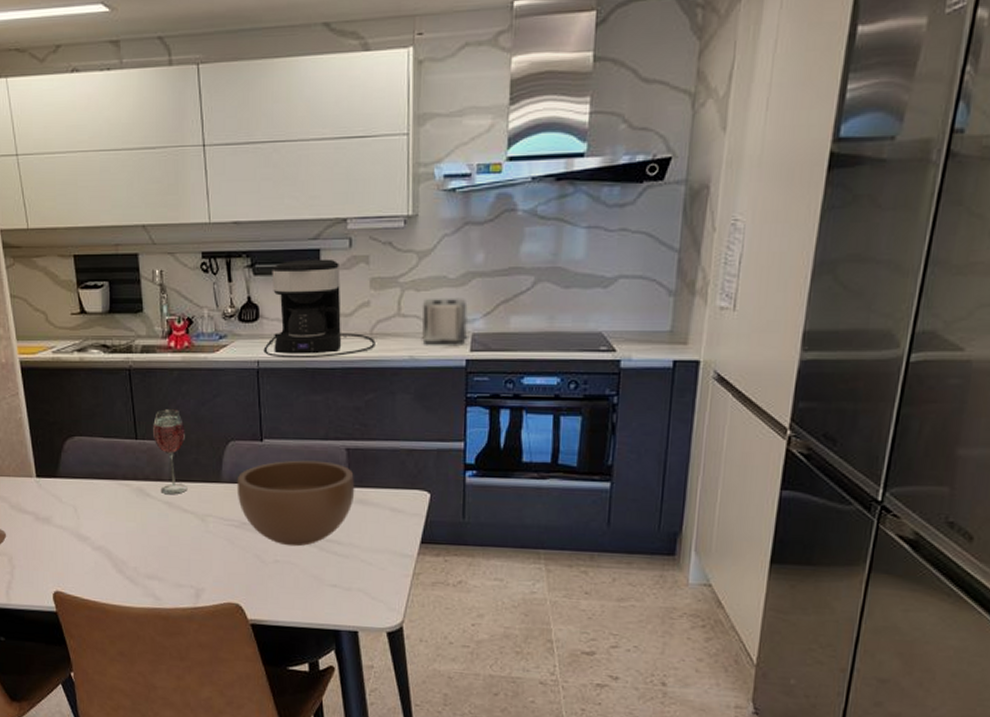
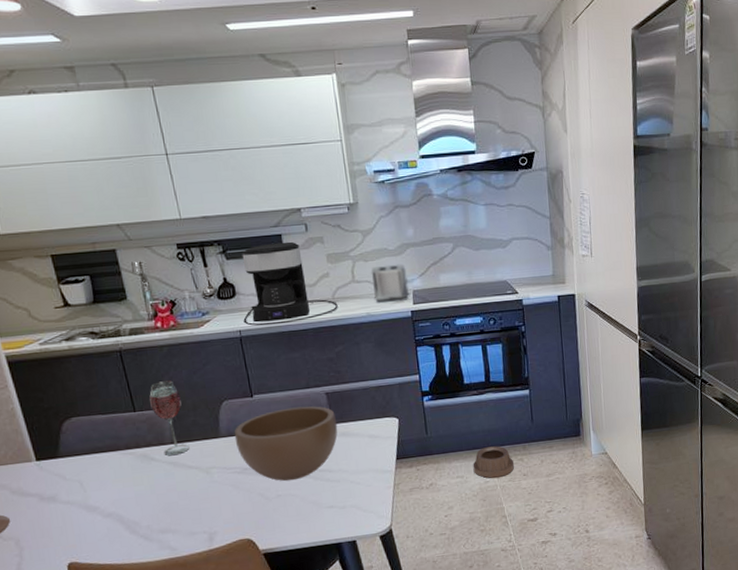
pet bowl: none [517,548,574,590] -> present [473,446,514,478]

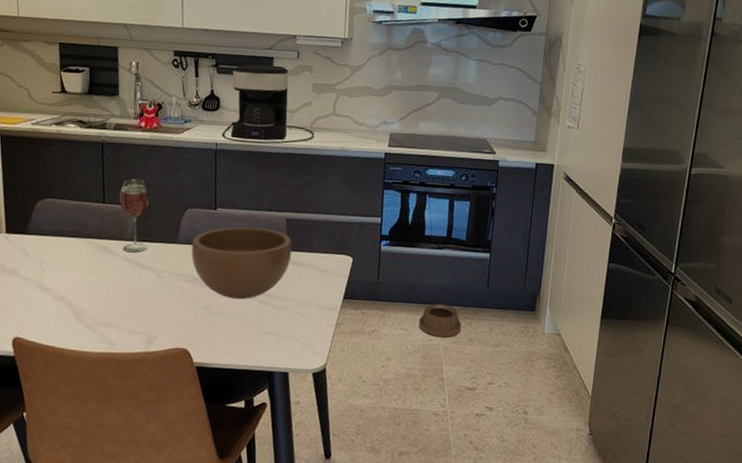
toaster: present [371,264,410,304] -> none [351,103,388,142]

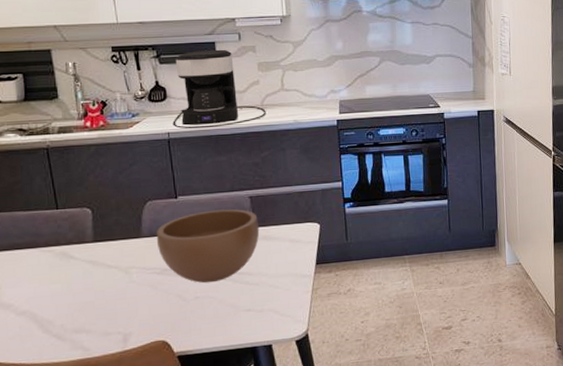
wineglass: present [119,179,149,253] -> none [73,179,110,255]
pet bowl: present [418,304,461,338] -> none [390,253,431,286]

